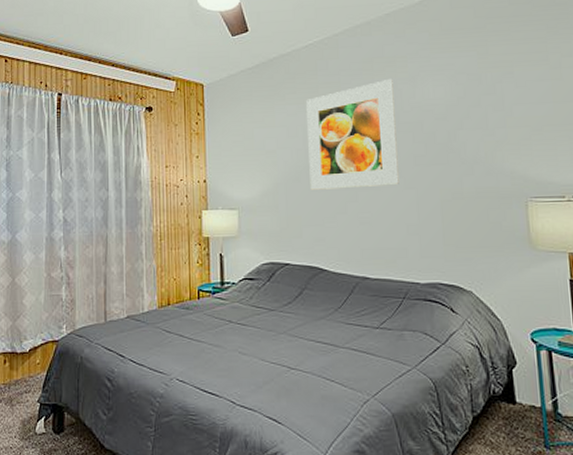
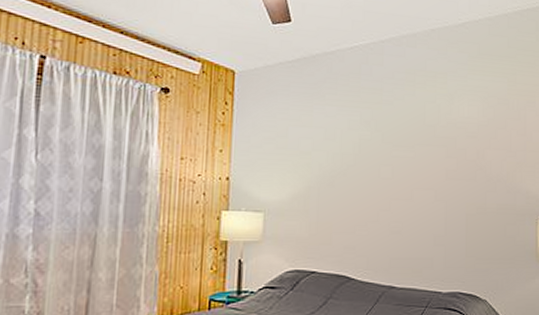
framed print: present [306,78,399,190] -> none [344,92,433,197]

